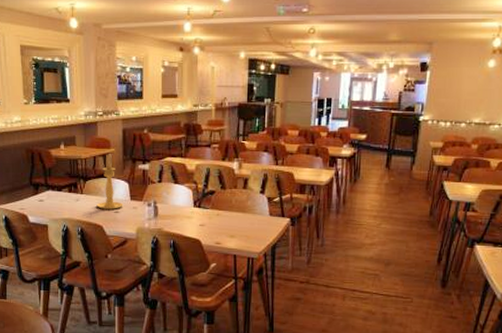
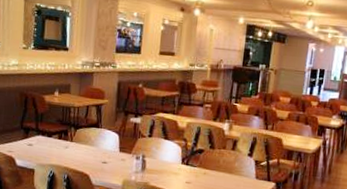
candle holder: present [96,153,123,209] -> none [85,103,112,160]

